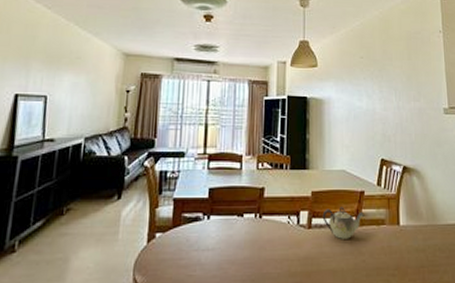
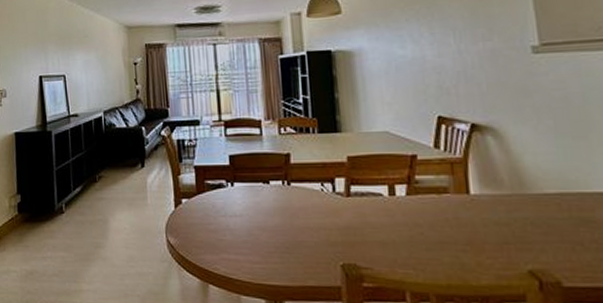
teapot: present [322,207,365,239] -> none [363,173,420,209]

